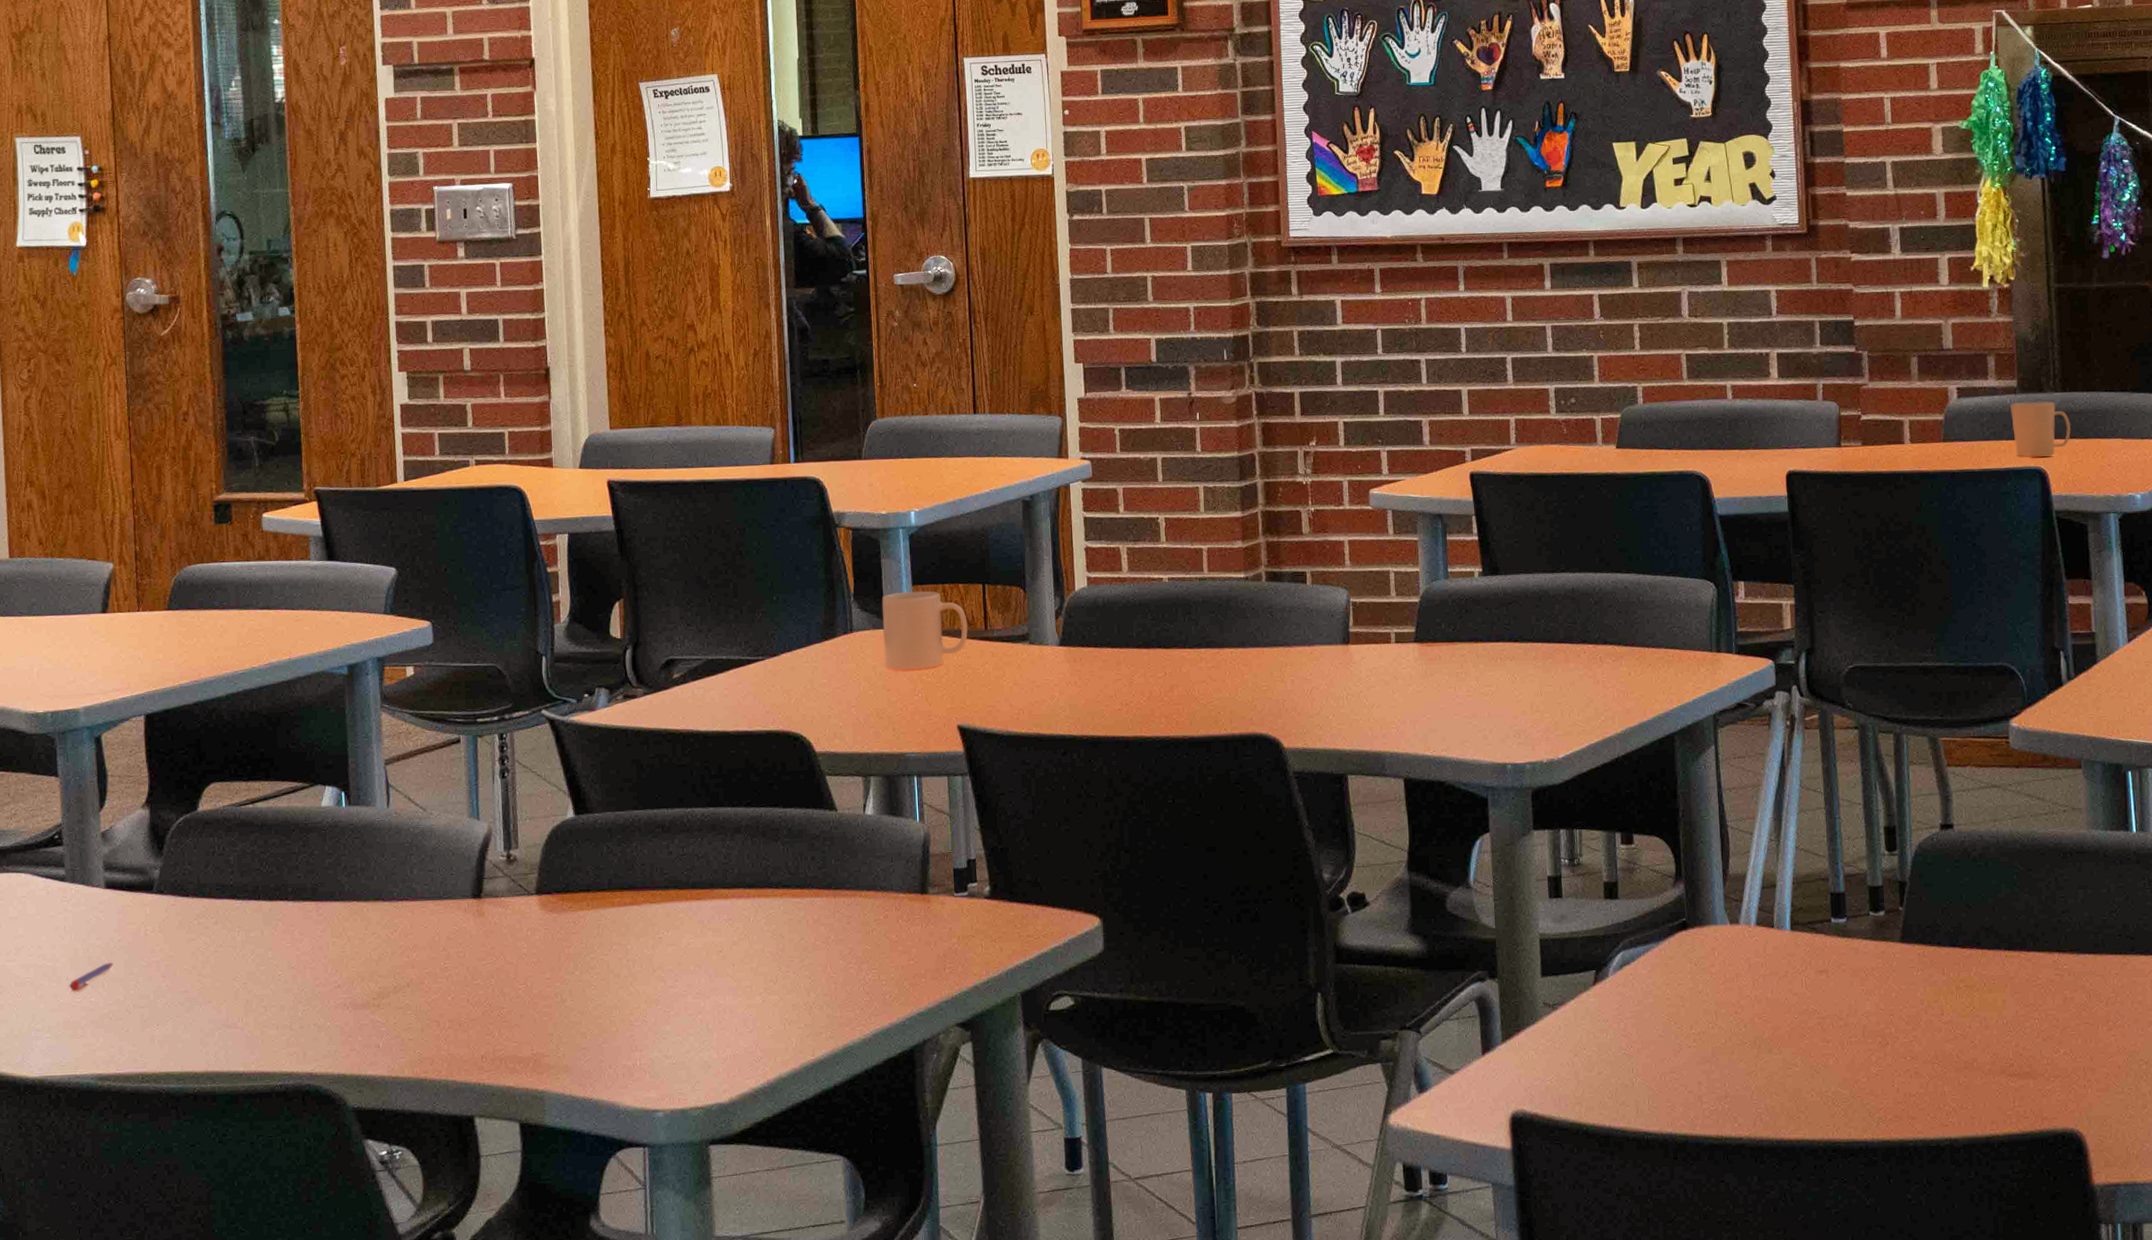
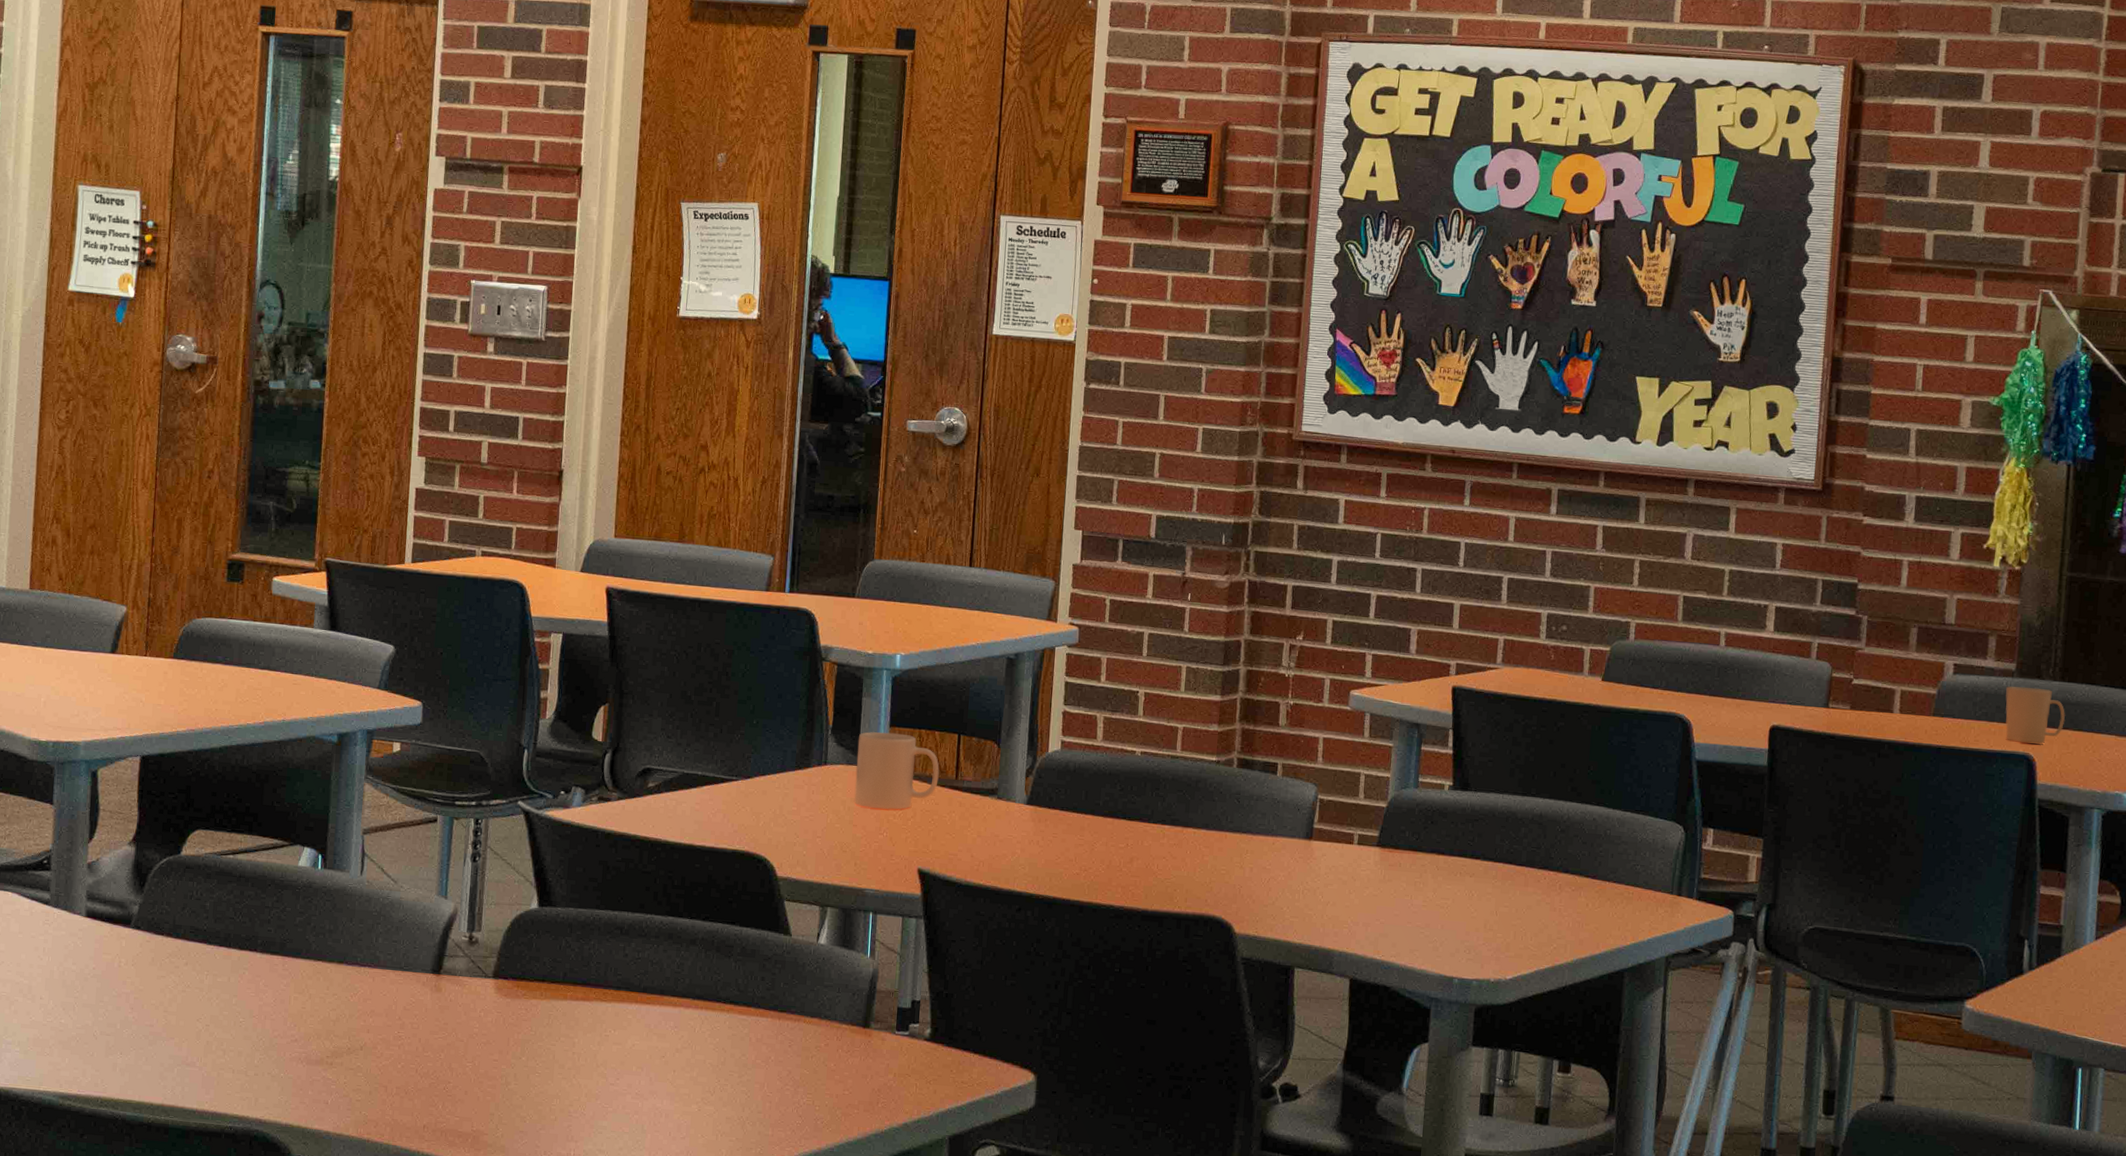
pen: present [69,962,114,993] -> none [42,987,86,1012]

